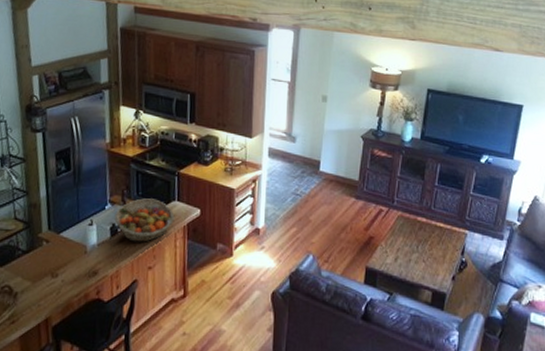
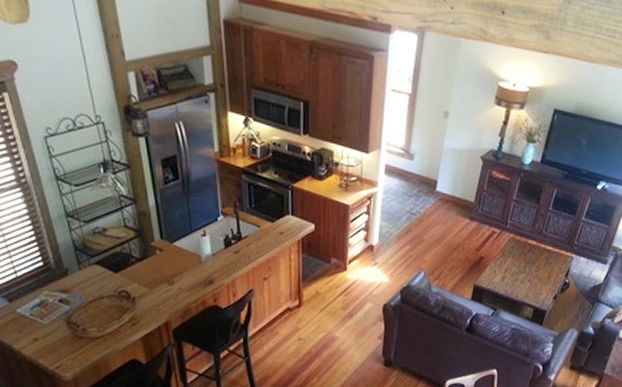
fruit basket: present [114,198,175,242] -> none [227,211,289,255]

